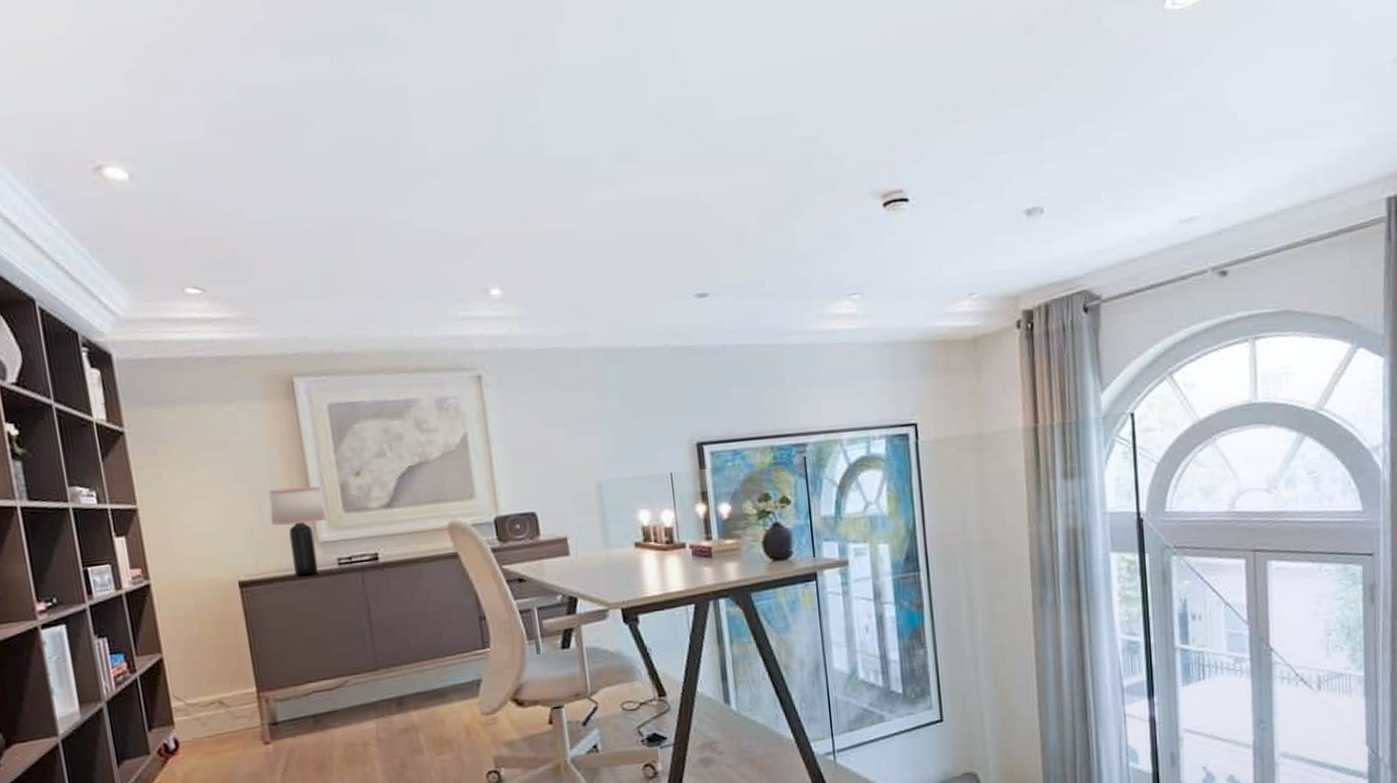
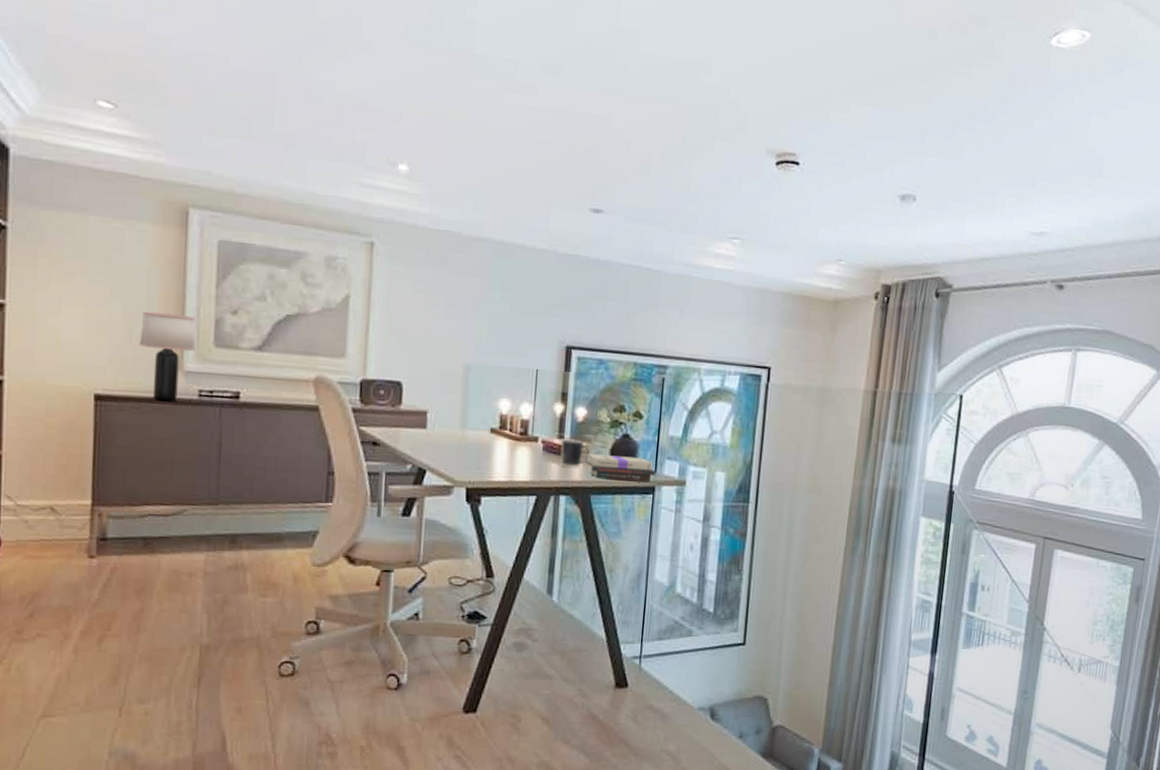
mug: none [710,538,741,569] -> present [560,439,590,469]
books: none [736,544,815,575] -> present [582,454,656,483]

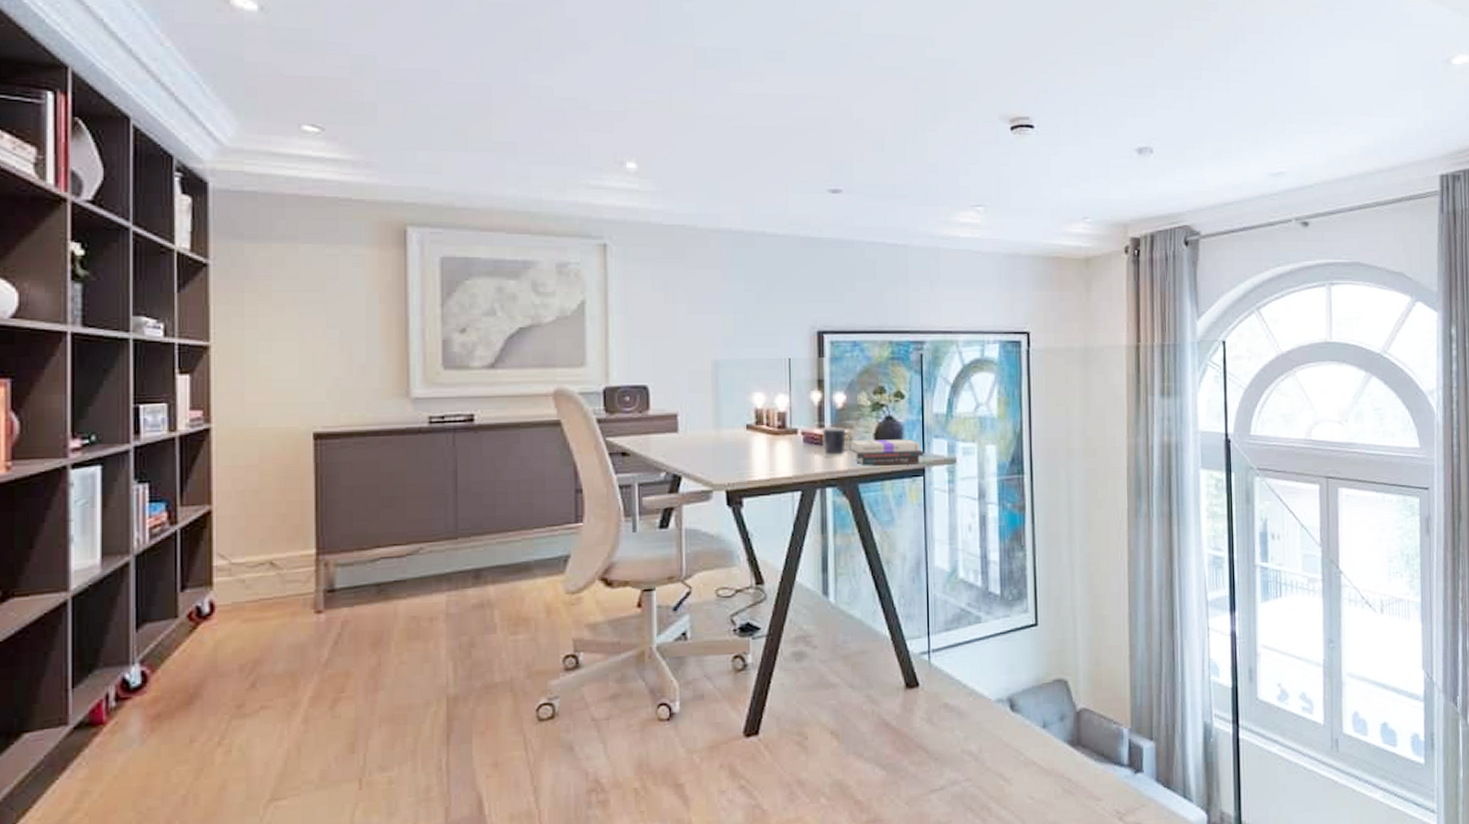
table lamp: present [138,311,196,402] -> none [359,338,423,433]

